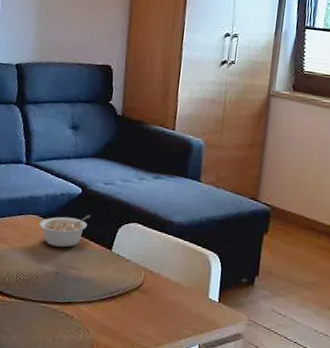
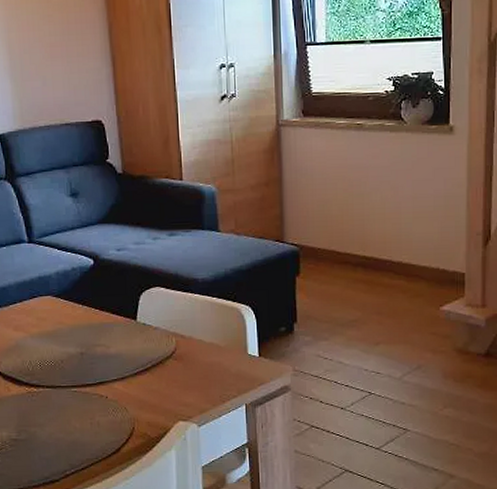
legume: present [38,214,91,248] -> none [53,286,108,326]

